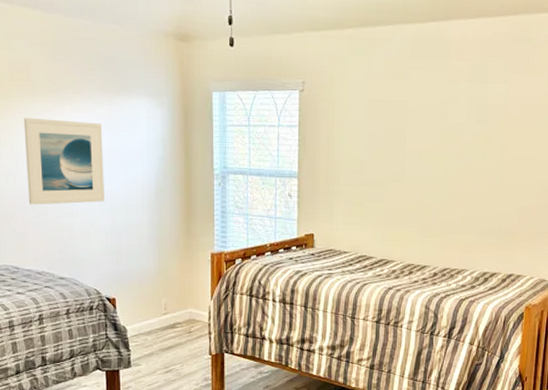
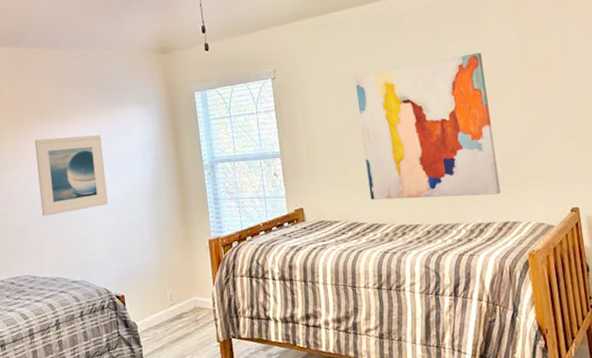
wall art: none [383,97,522,247] -> present [354,52,501,200]

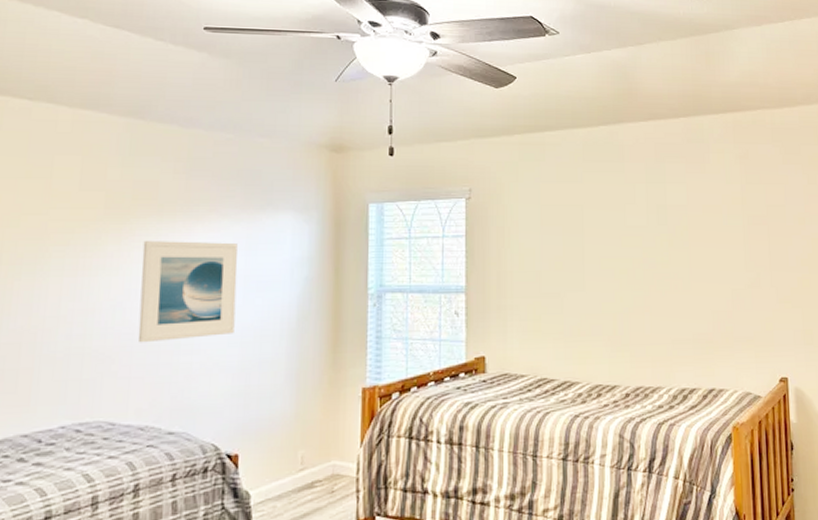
wall art: present [354,52,501,200] -> none [562,197,709,358]

